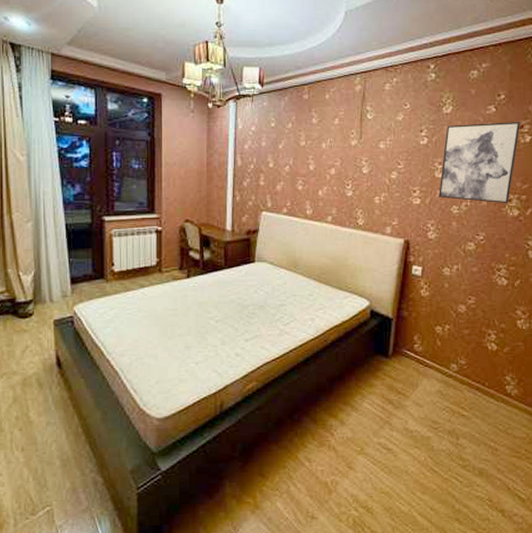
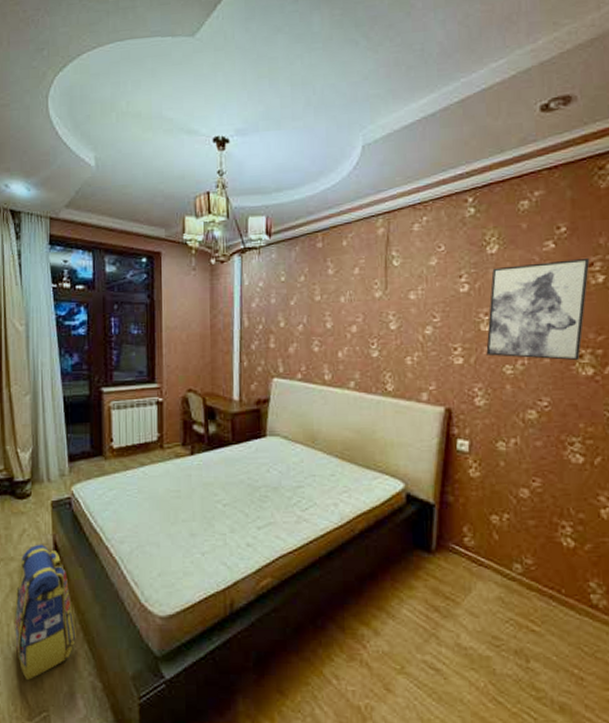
backpack: none [17,358,78,480] -> present [14,544,76,680]

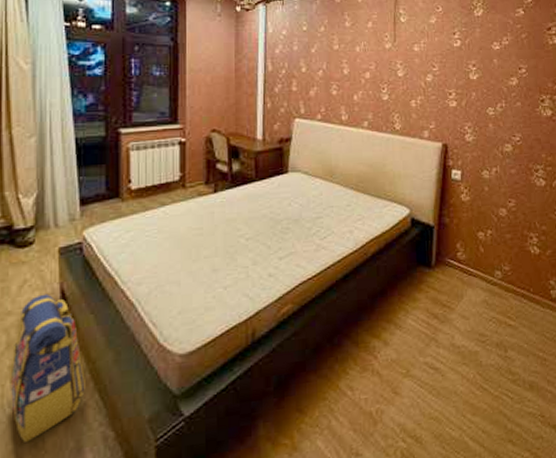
wall art: present [486,257,590,361] -> none [474,23,549,105]

